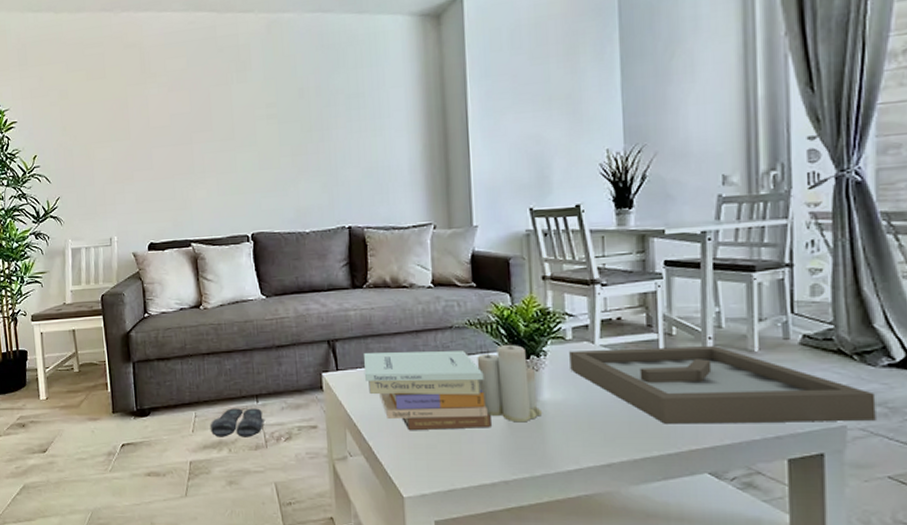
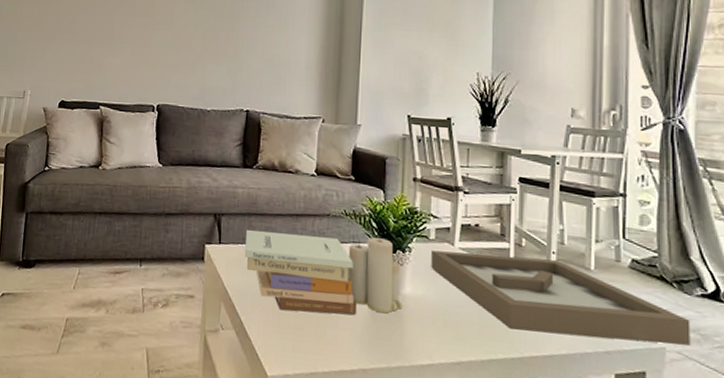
slippers: present [211,408,266,437] -> none [92,269,146,300]

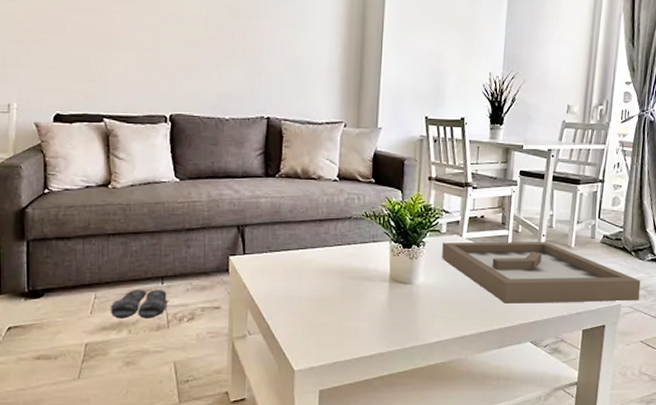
slippers: none [92,269,146,300] -> present [111,290,169,319]
books: present [244,230,356,315] -> none [269,239,375,311]
candle: present [348,235,404,314] -> none [368,233,417,303]

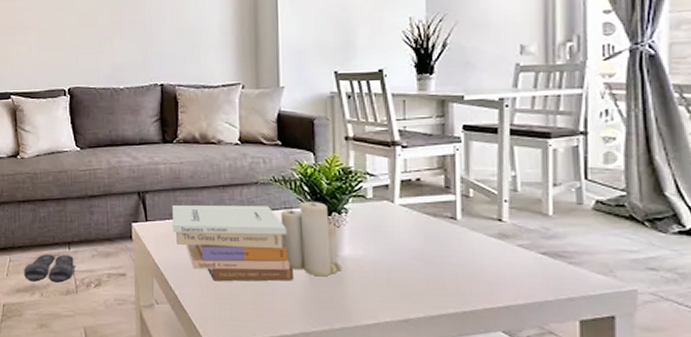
books: none [269,239,375,311] -> present [172,205,293,282]
candle: none [368,233,417,303] -> present [280,199,343,277]
decorative tray: present [442,241,641,303] -> none [370,208,666,287]

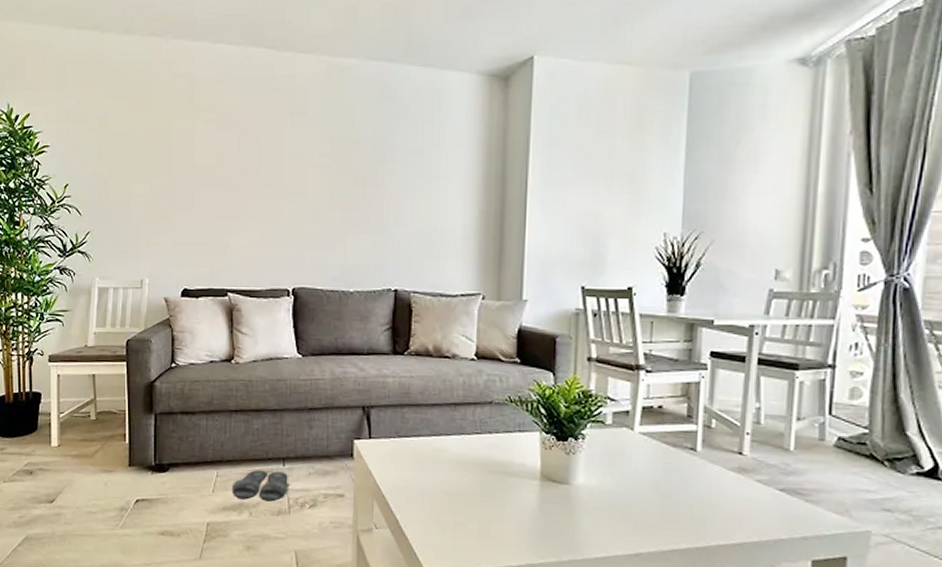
books: present [172,205,293,282] -> none [397,423,523,509]
candle: present [280,199,343,277] -> none [514,423,576,506]

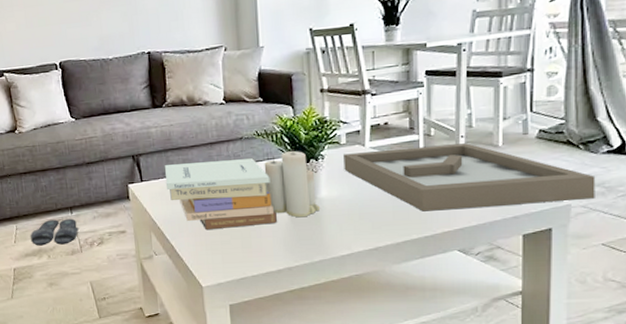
books: none [397,423,523,509] -> present [165,158,277,230]
candle: none [514,423,576,506] -> present [264,149,321,218]
decorative tray: none [607,436,902,528] -> present [343,143,596,212]

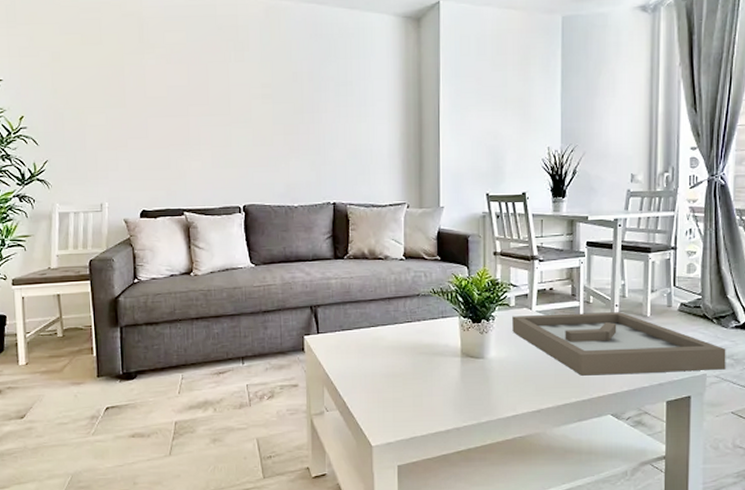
slippers: present [31,218,80,246] -> none [197,369,250,398]
books: present [165,158,277,230] -> none [342,316,448,387]
candle: present [264,149,321,218] -> none [438,308,490,377]

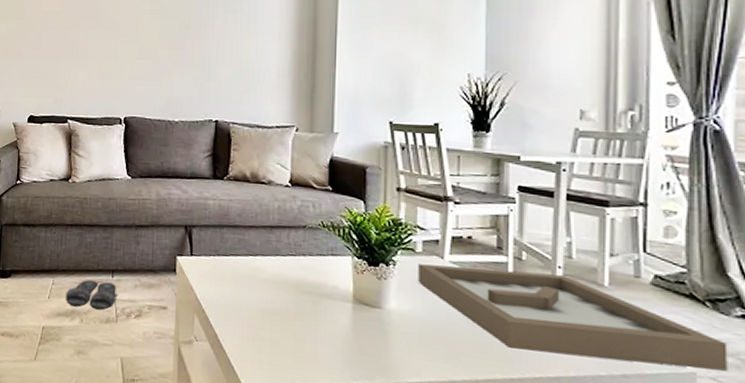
slippers: none [197,369,250,398] -> present [66,280,118,310]

